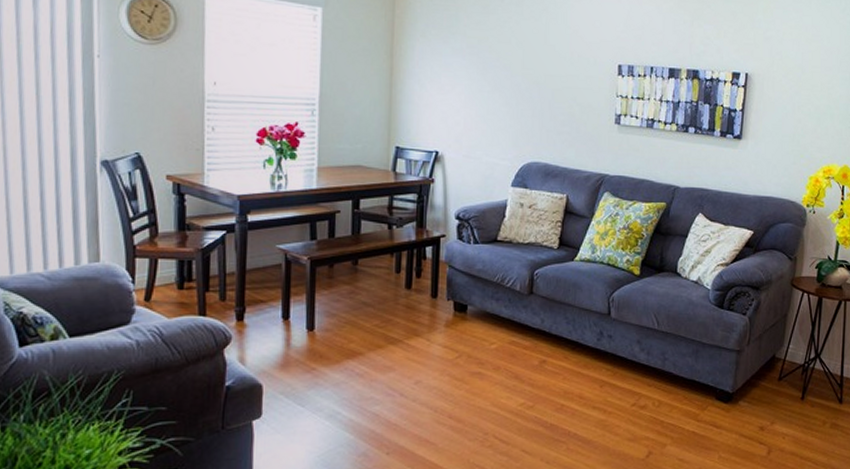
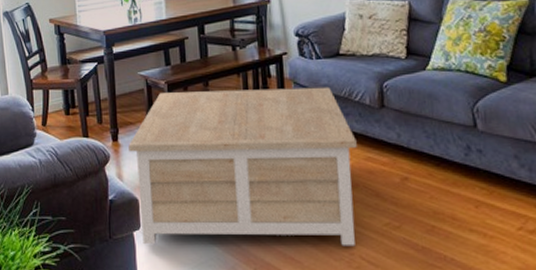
coffee table: none [256,269,503,434] -> present [128,86,357,247]

